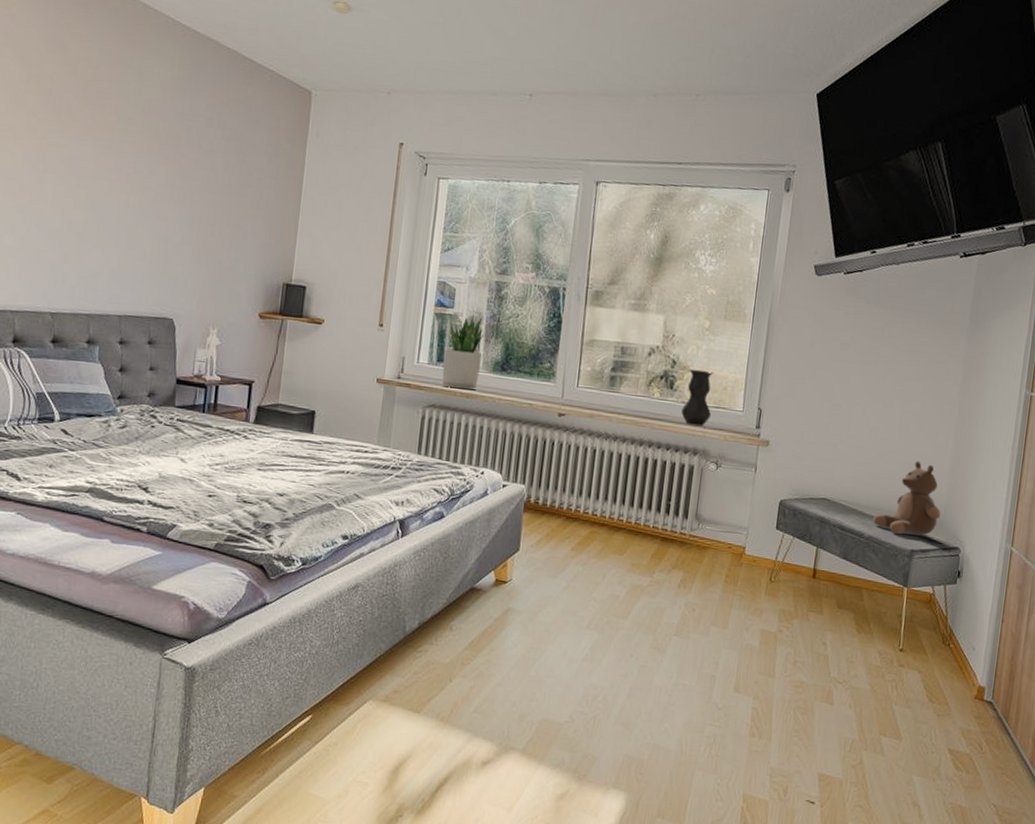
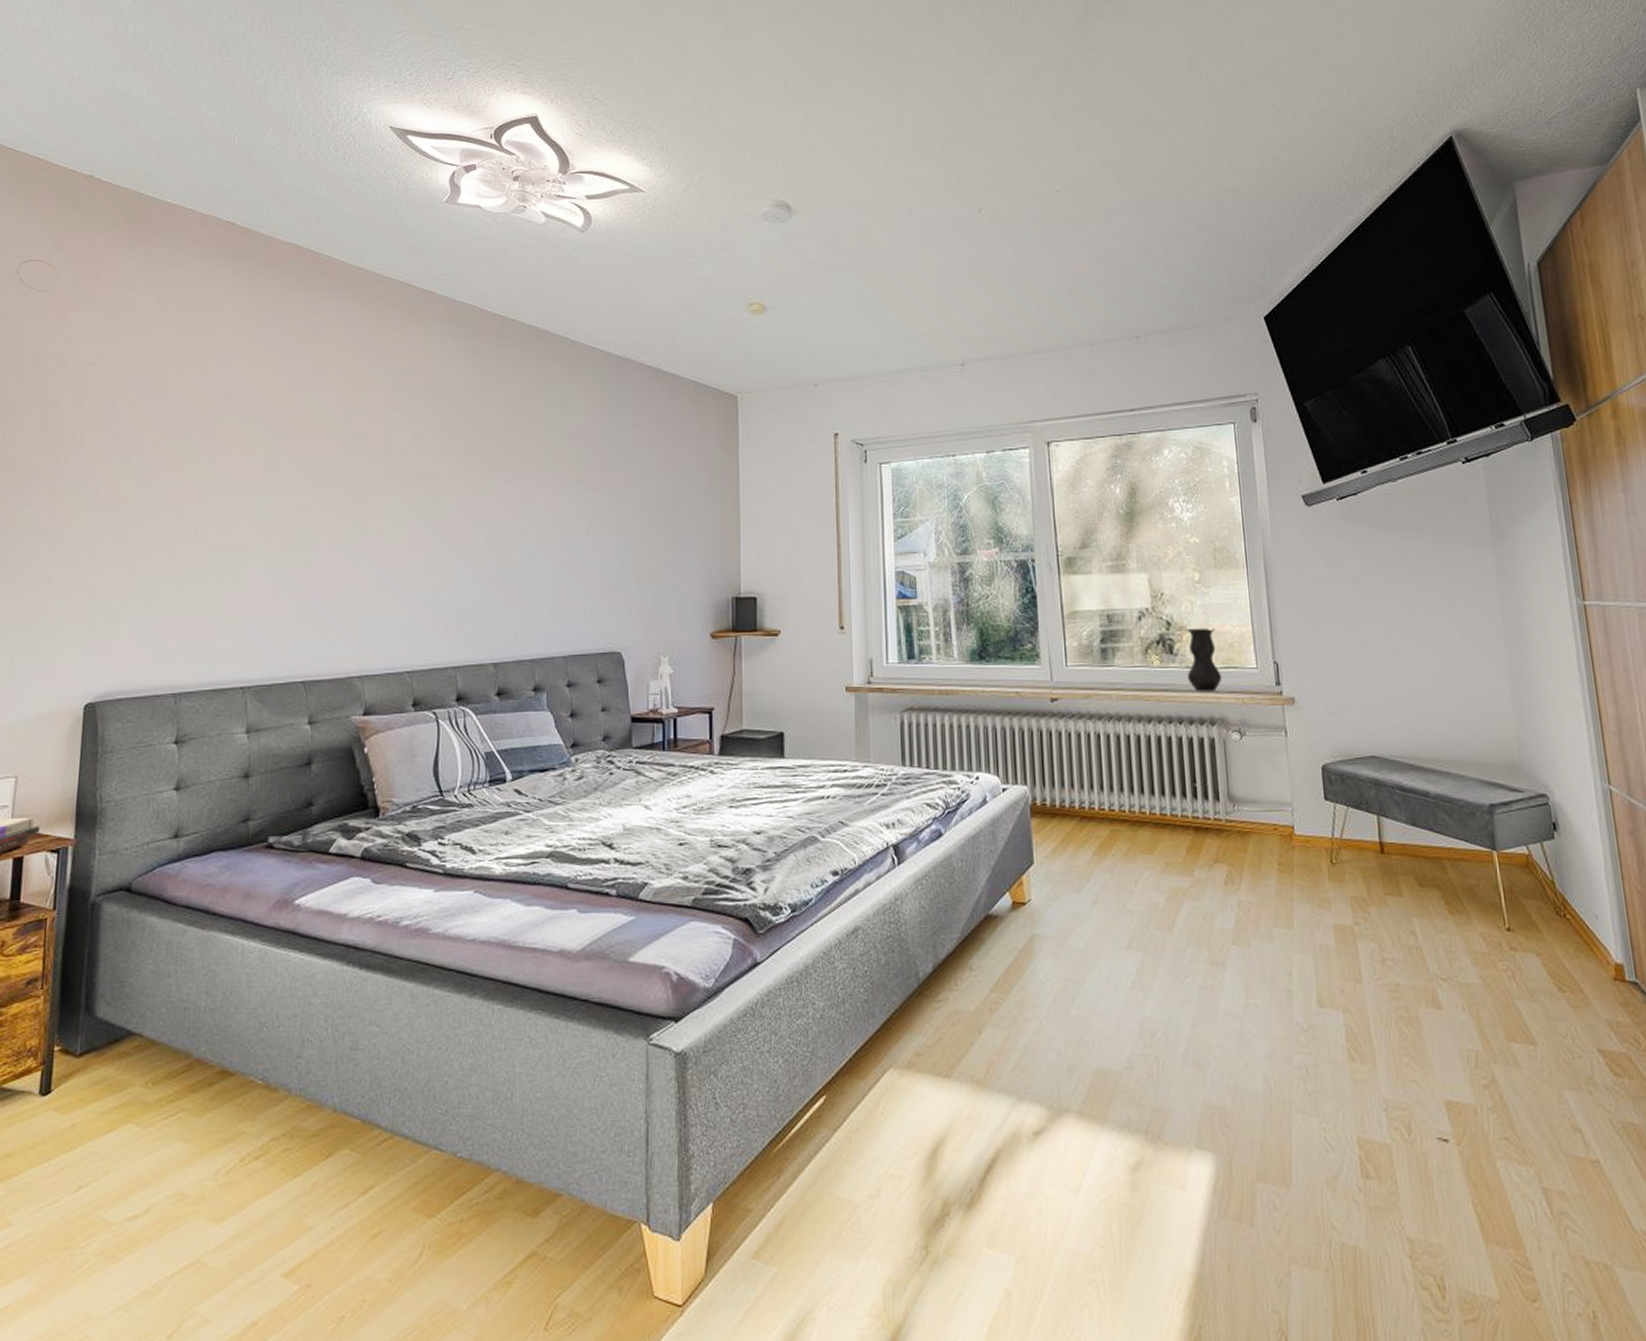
planter: present [442,315,485,390] -> none [914,603,956,686]
teddy bear: present [873,460,941,536] -> none [1435,697,1515,788]

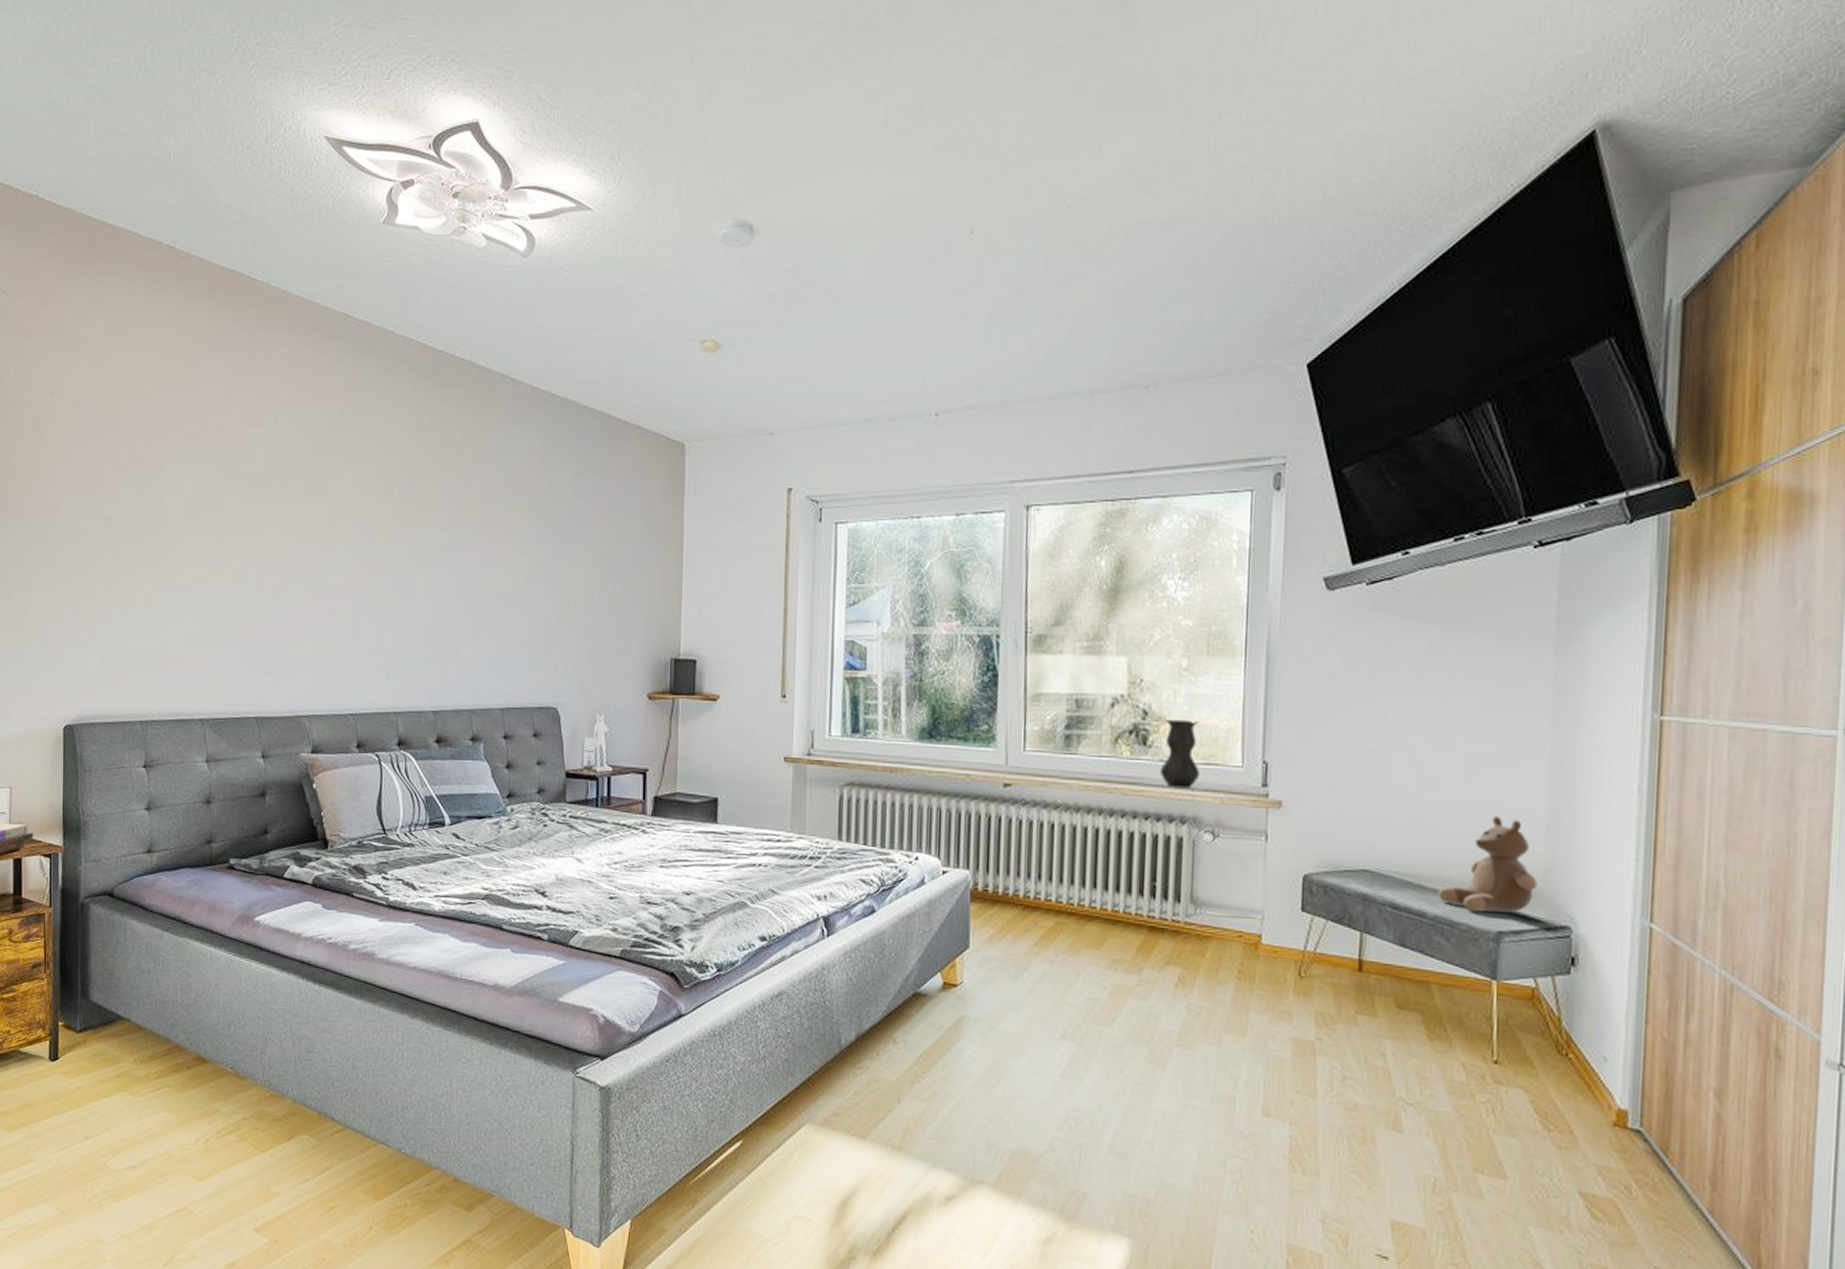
teddy bear: none [1435,697,1515,788] -> present [1438,815,1538,913]

